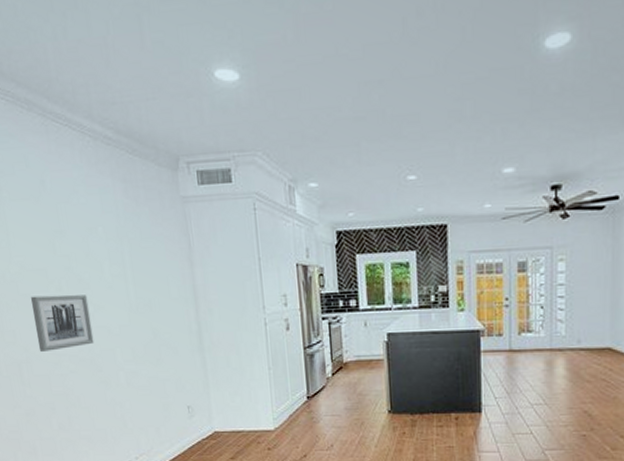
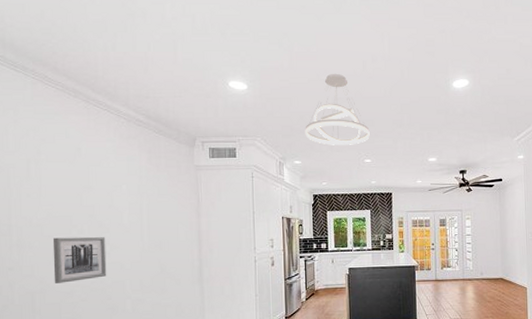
pendant light: none [321,42,414,157] -> present [305,73,370,145]

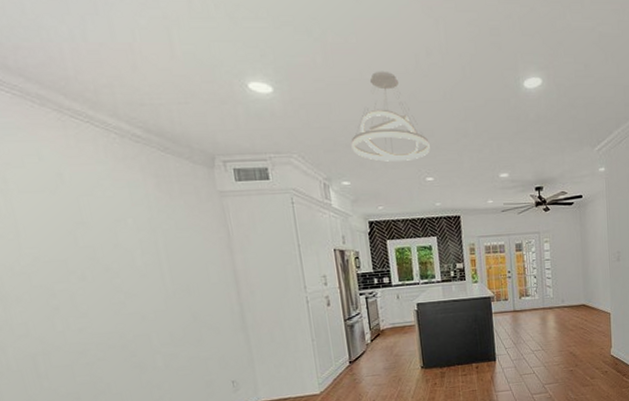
wall art: present [52,237,107,283] -> none [46,283,126,342]

